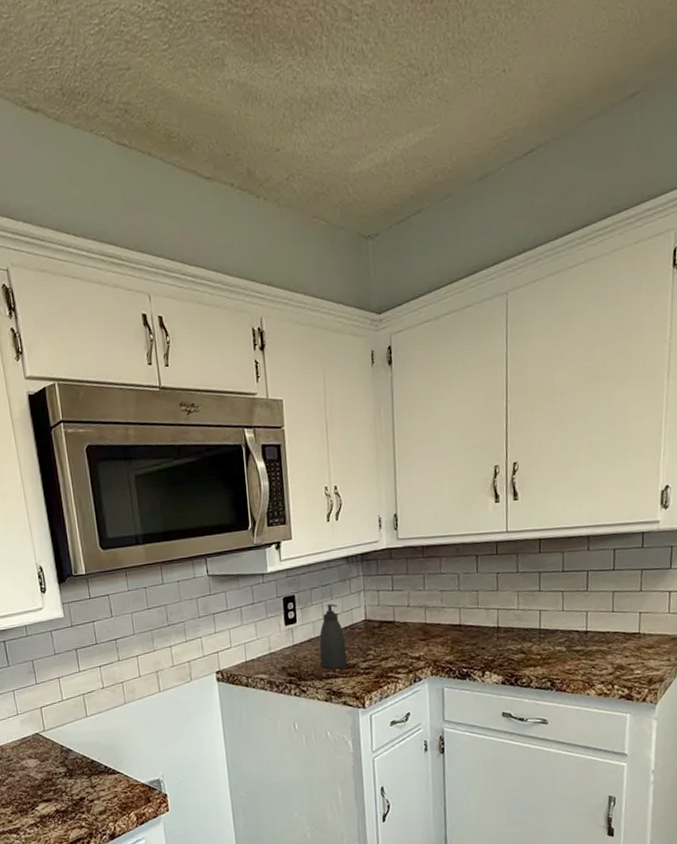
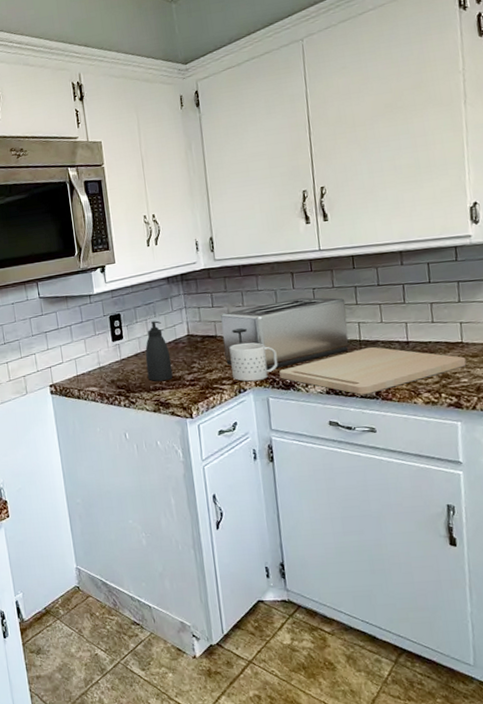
toaster: none [400,582,529,659] -> present [221,297,349,370]
mug: none [407,629,456,671] -> present [229,342,278,382]
cutting board: none [456,636,641,685] -> present [279,347,467,395]

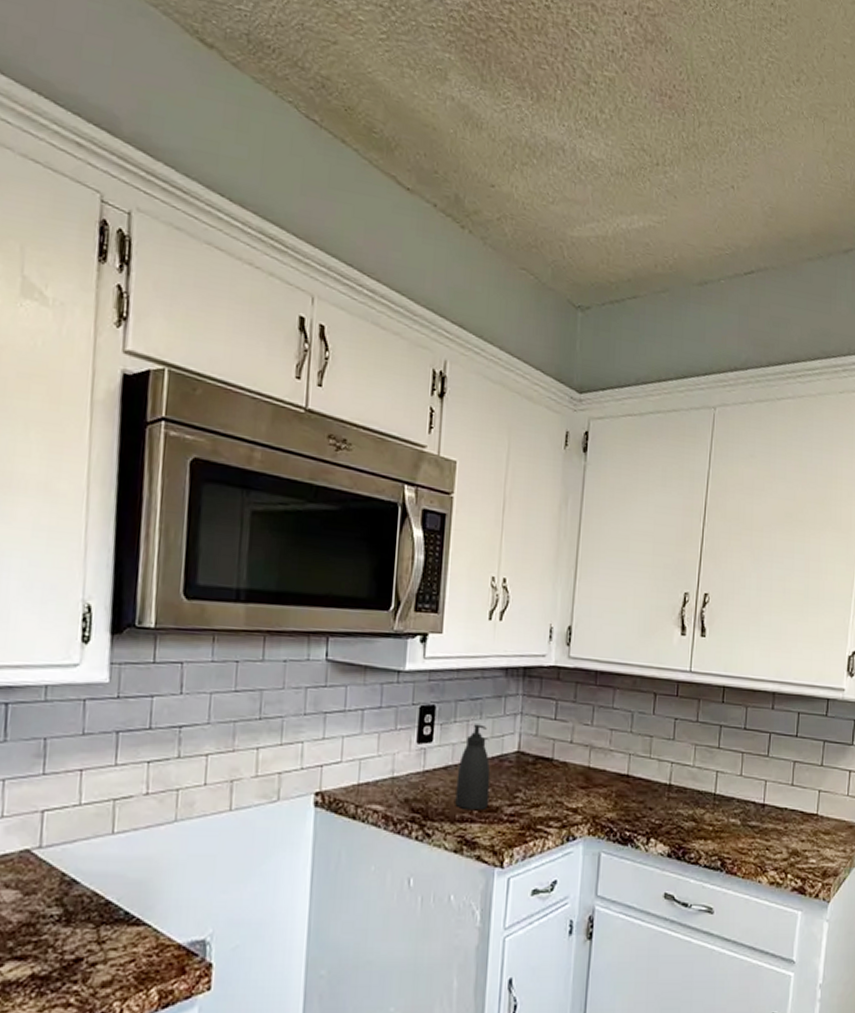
toaster: present [221,297,349,370] -> none [558,727,707,815]
mug: present [229,342,278,382] -> none [562,774,620,828]
cutting board: present [279,347,467,395] -> none [619,804,818,863]

